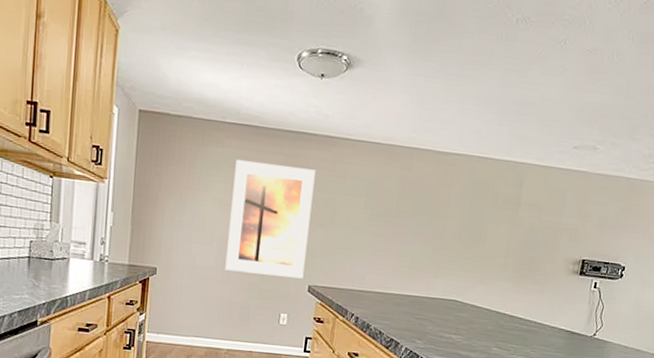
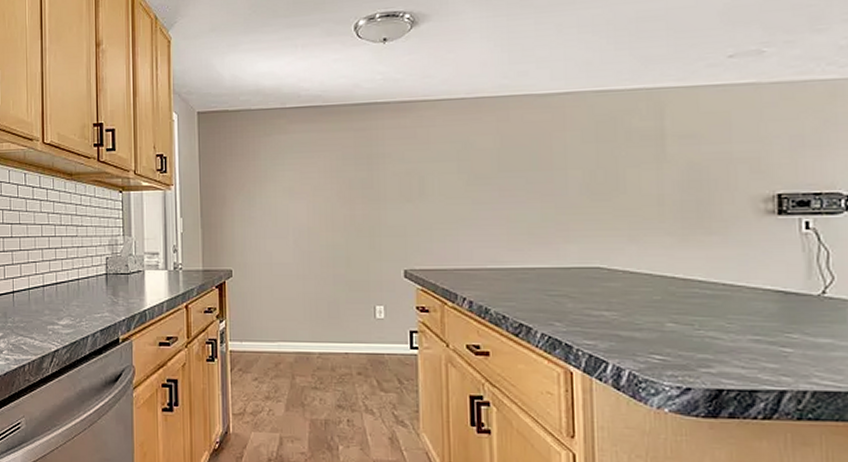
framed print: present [225,159,316,279] -> none [302,140,396,264]

